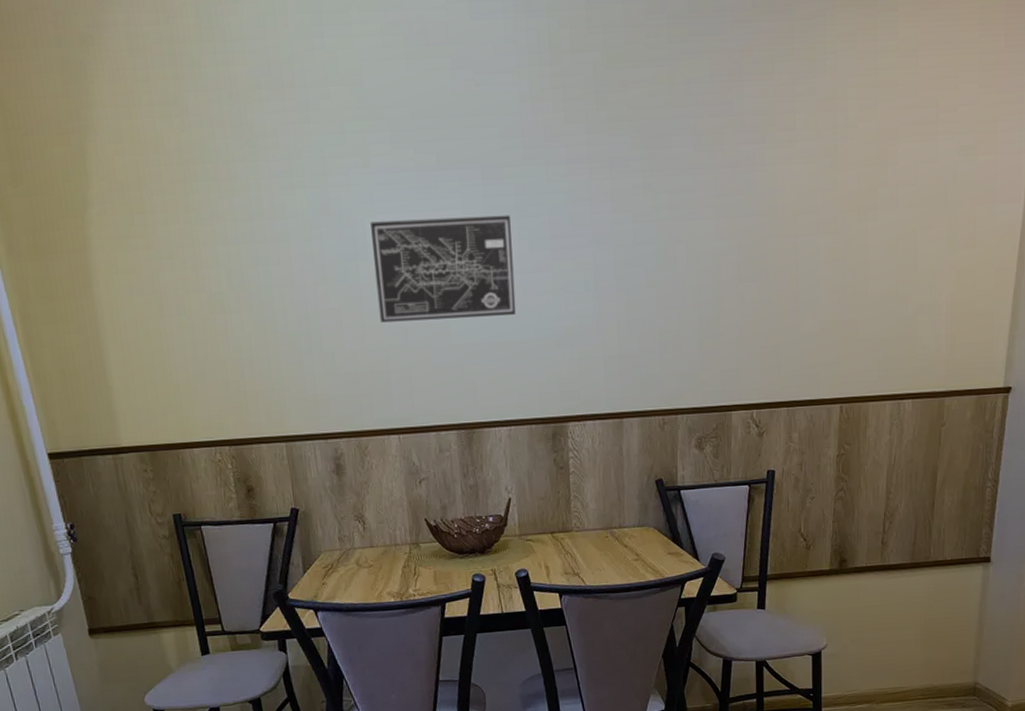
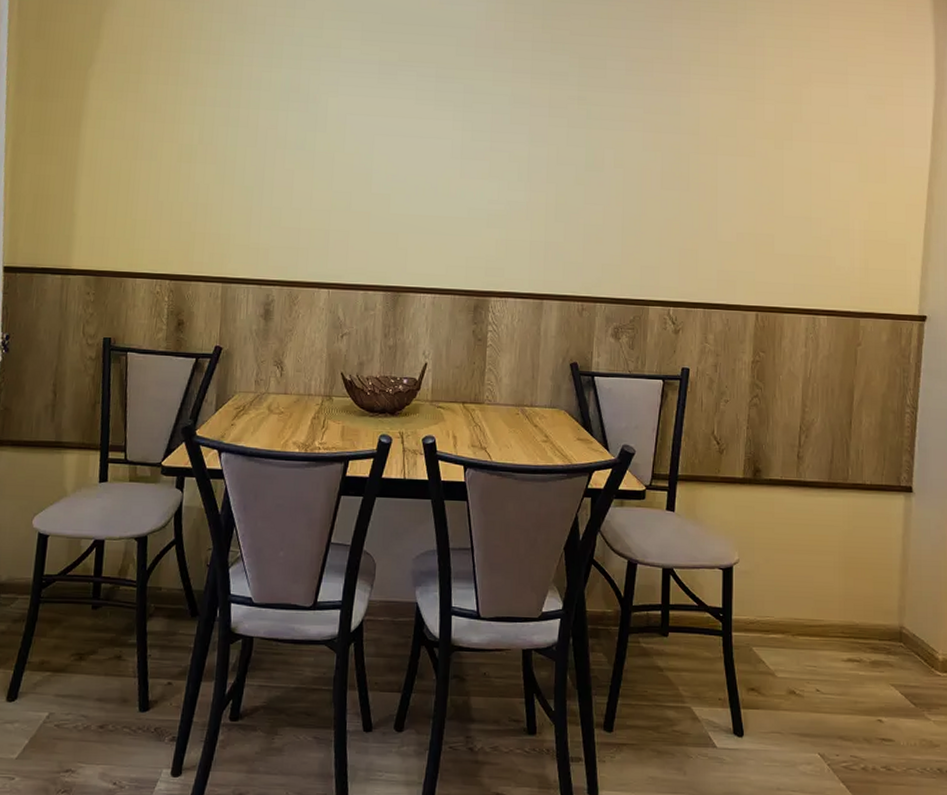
wall art: present [370,215,516,323] -> none [328,101,458,194]

